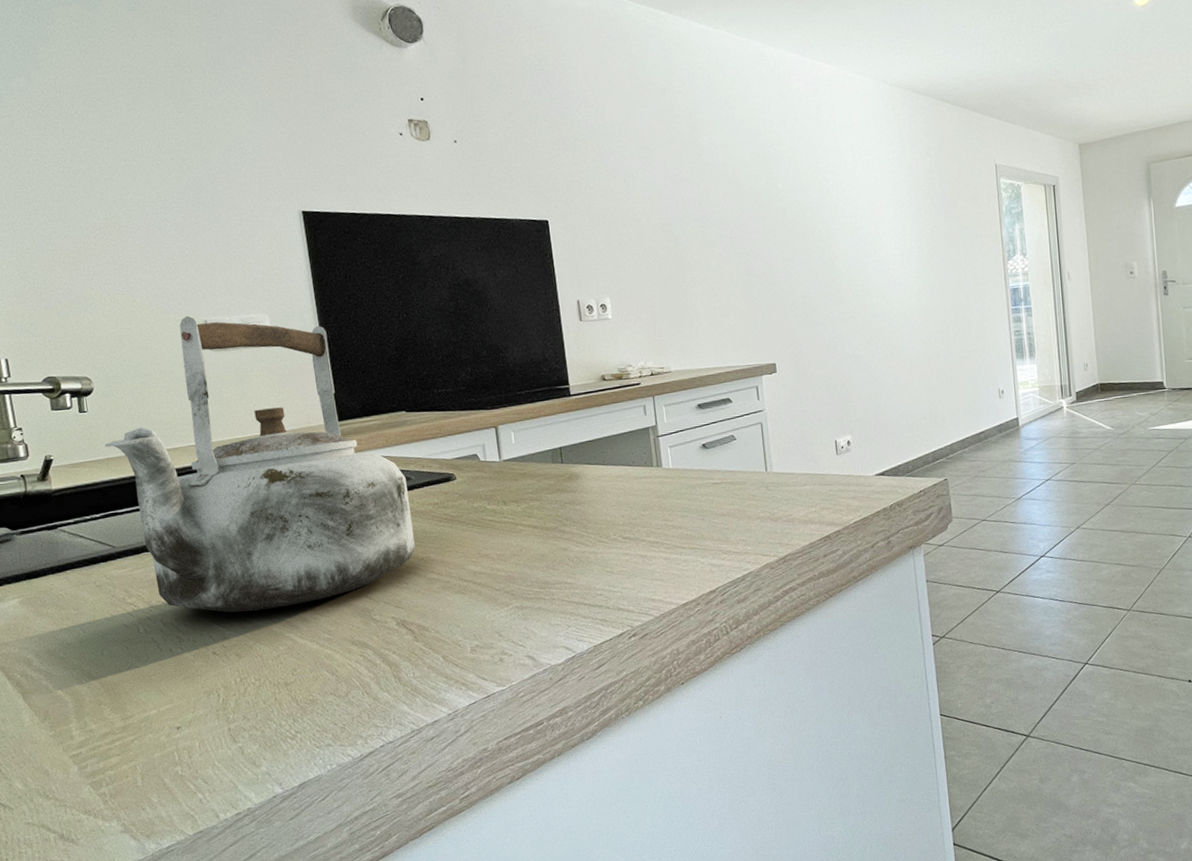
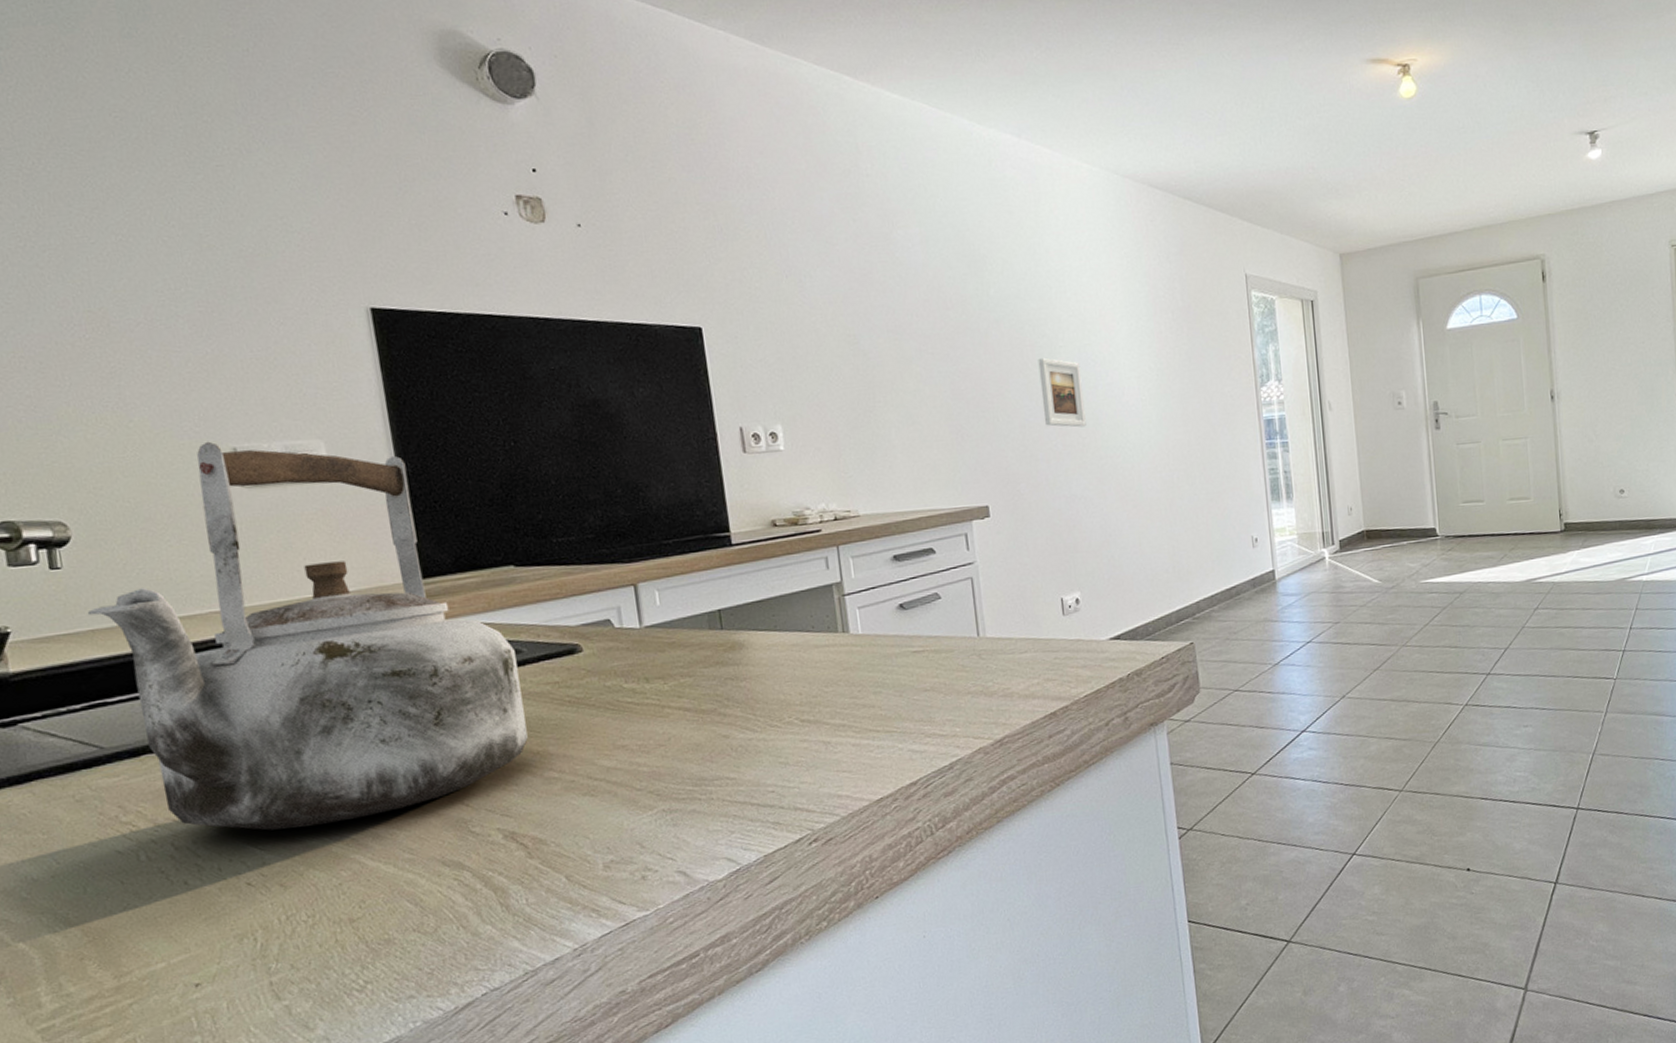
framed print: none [817,239,858,297] -> present [1038,357,1086,428]

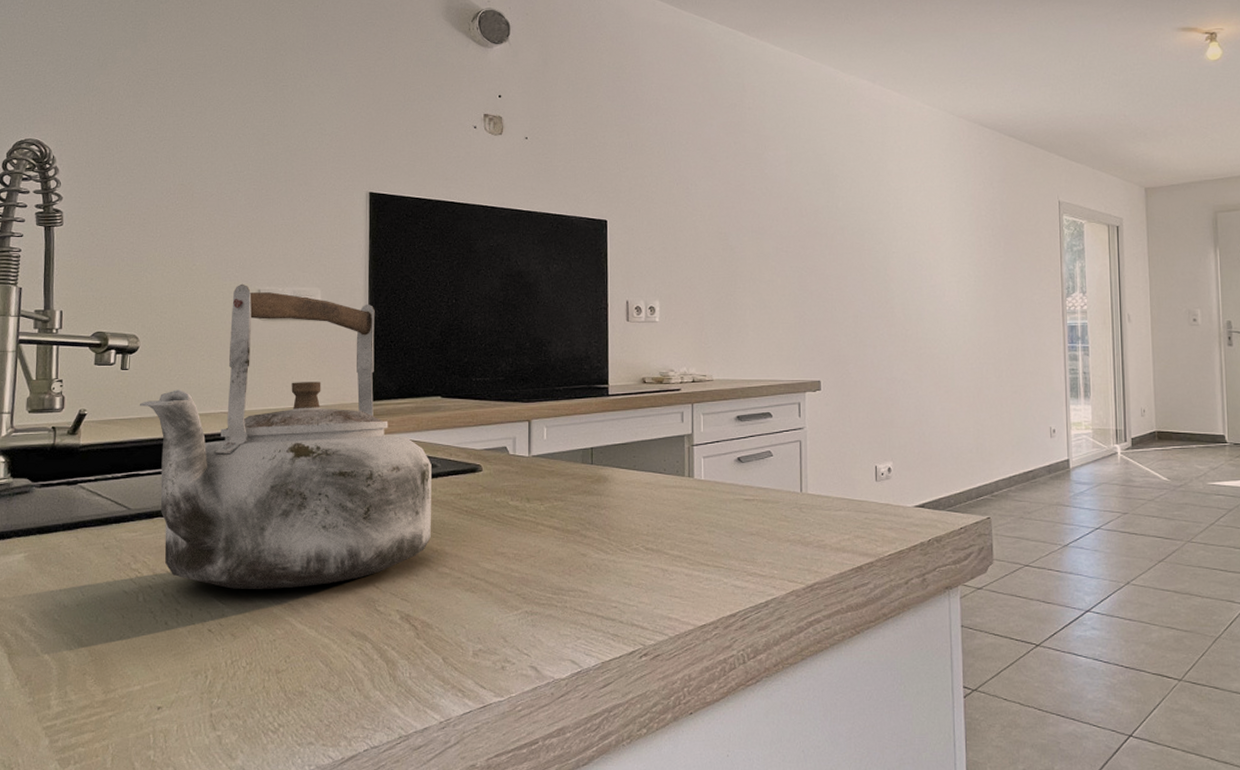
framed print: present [1038,357,1086,428] -> none [873,260,910,321]

